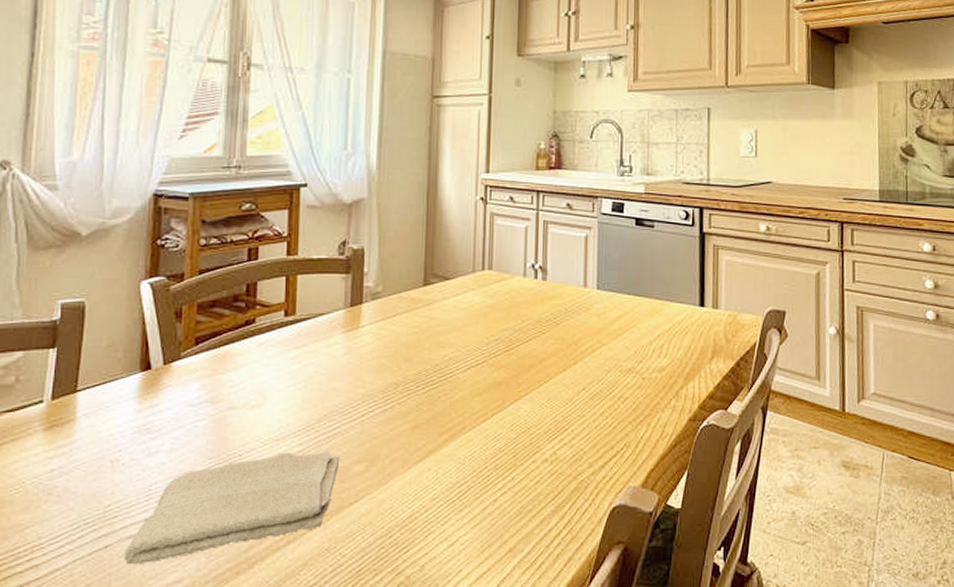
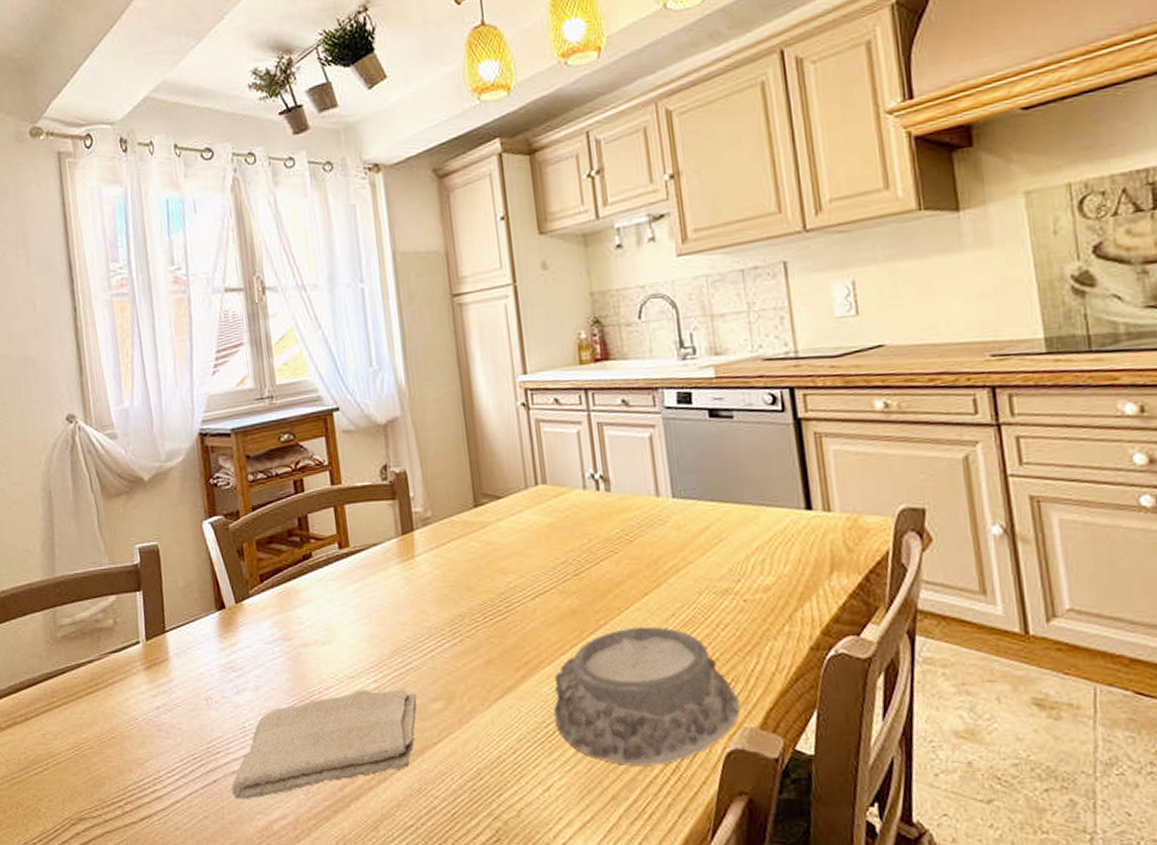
mortar: none [468,398,629,522] -> present [553,626,740,767]

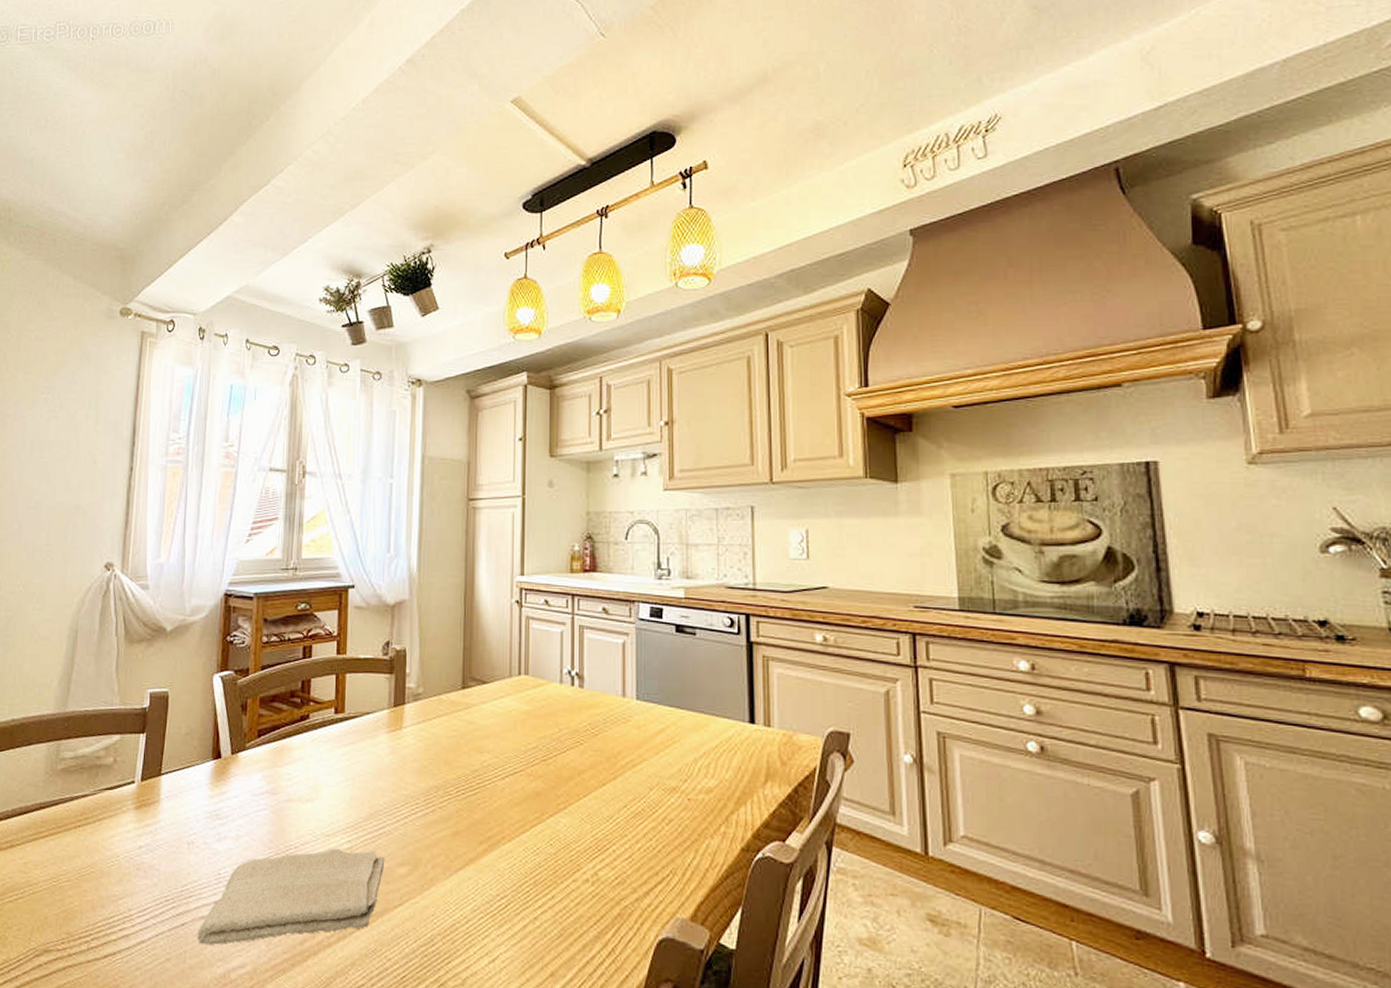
mortar: present [553,626,740,767] -> none [508,814,676,947]

